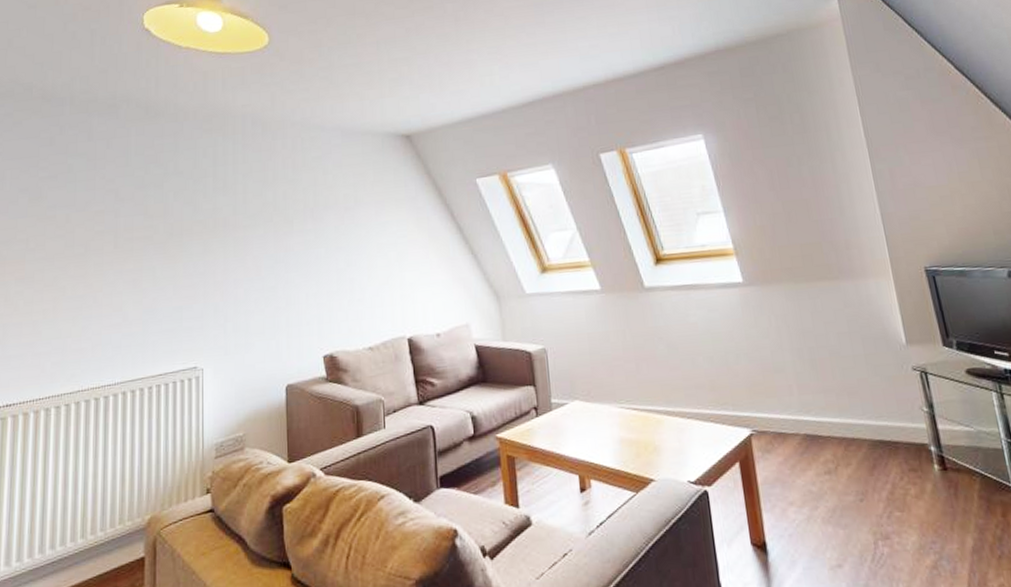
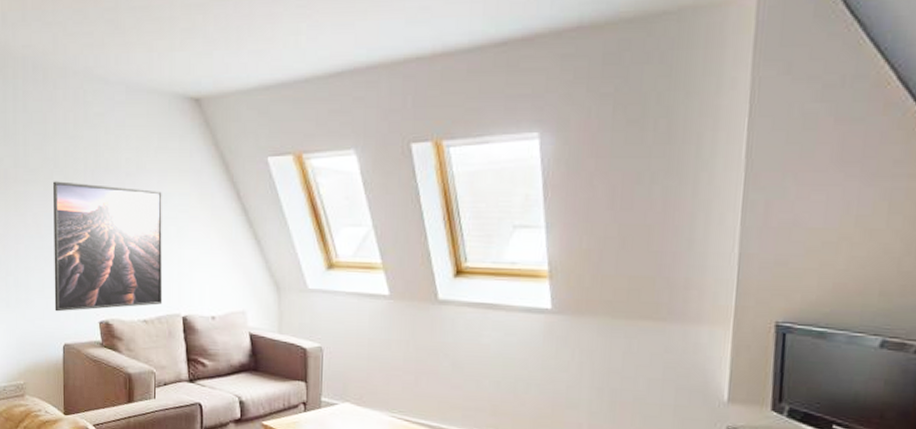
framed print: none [273,220,387,352] -> present [53,181,163,312]

